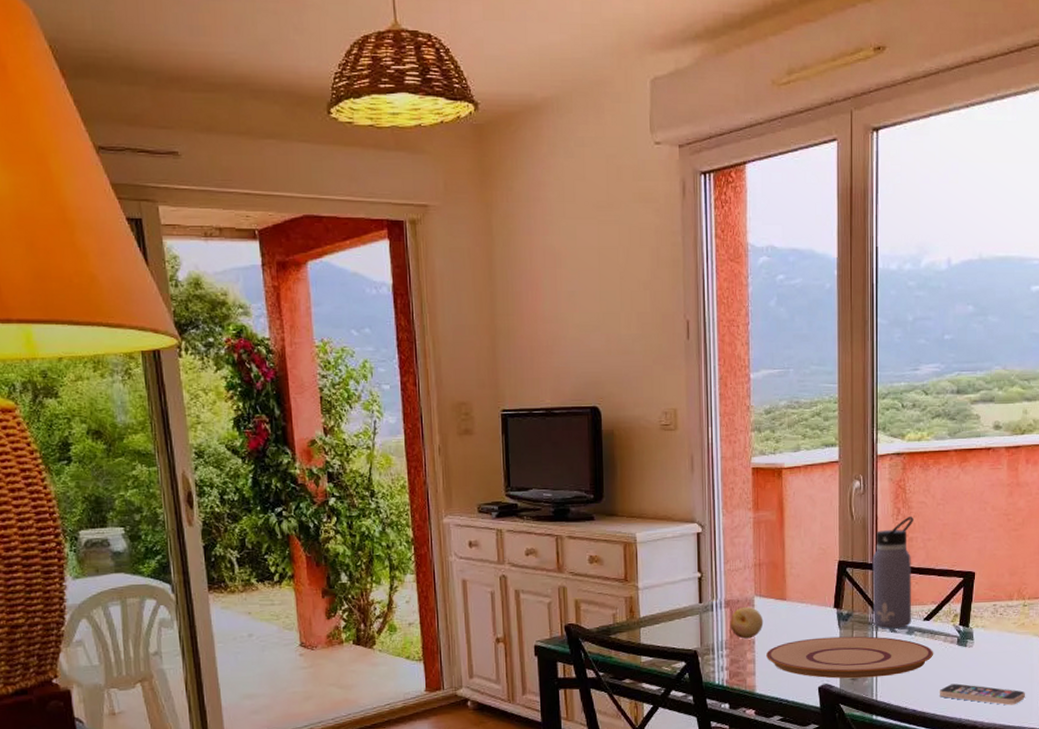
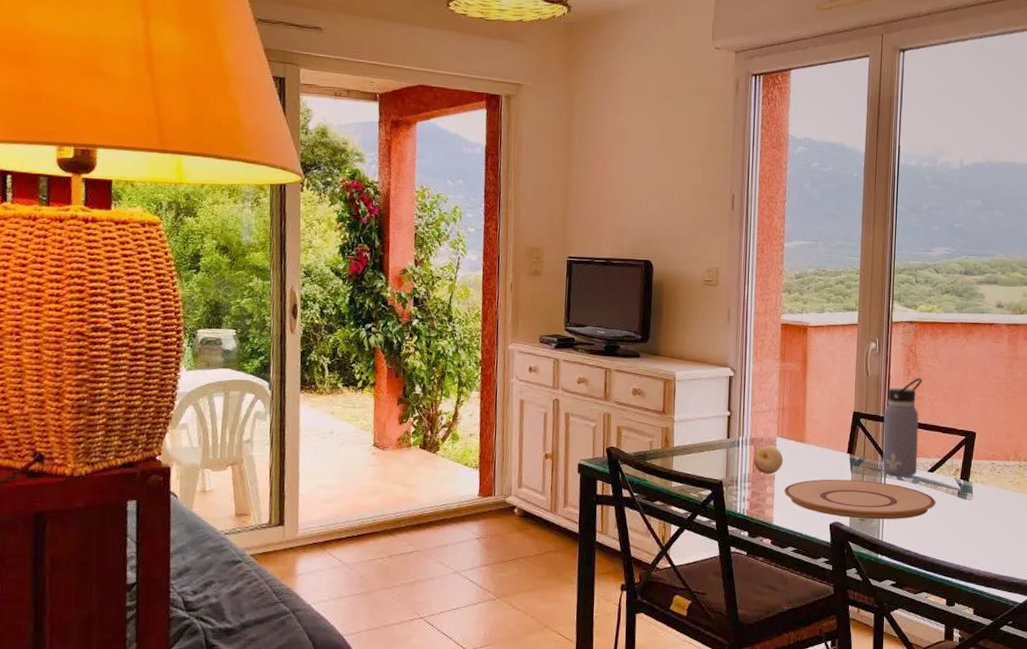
smartphone: present [939,683,1026,706] -> none [939,532,1020,557]

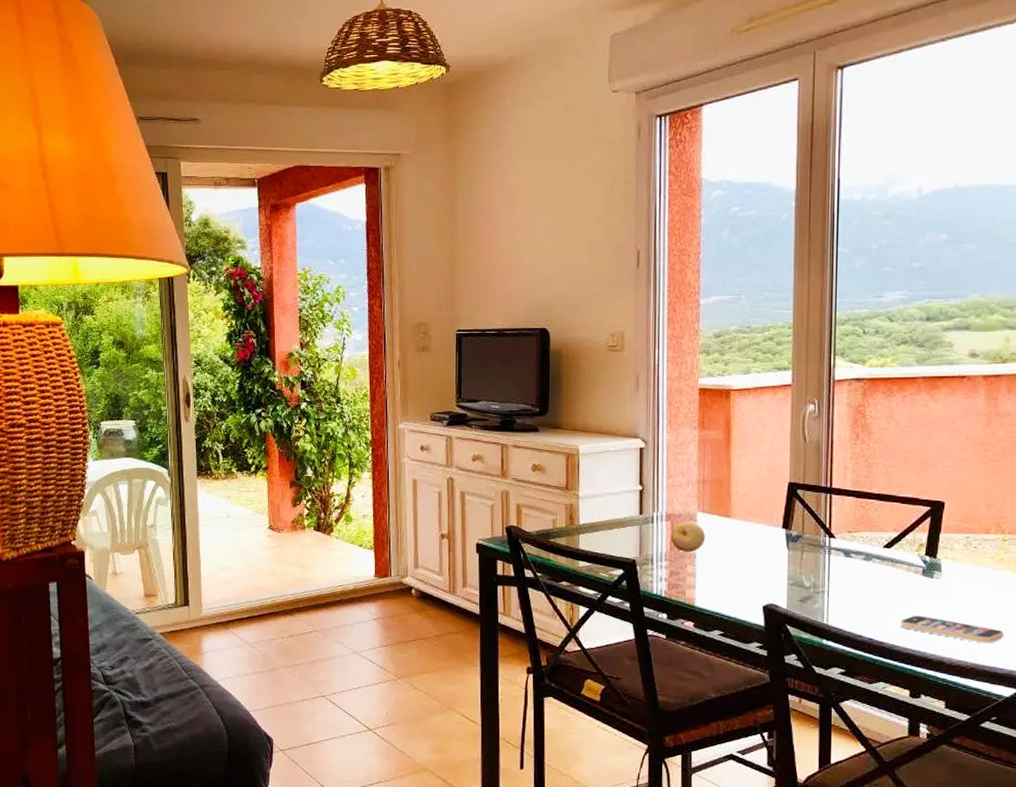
plate: present [784,479,936,520] -> none [708,556,894,602]
water bottle: present [882,377,923,477] -> none [826,441,875,554]
smartphone: none [939,532,1020,557] -> present [899,615,1005,644]

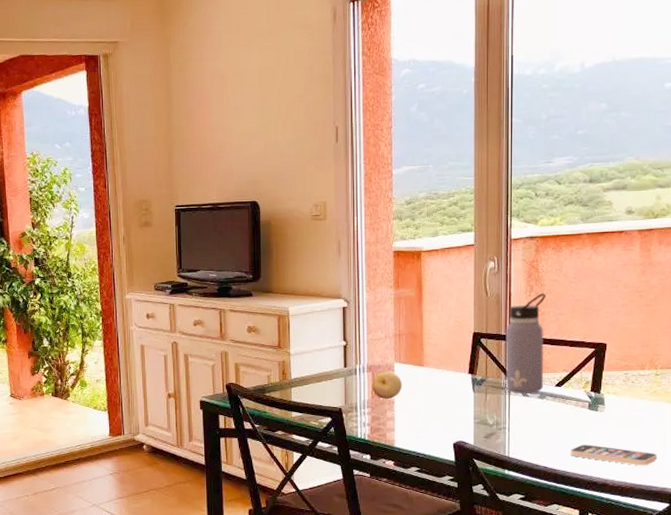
water bottle: none [826,441,875,554] -> present [505,292,547,394]

